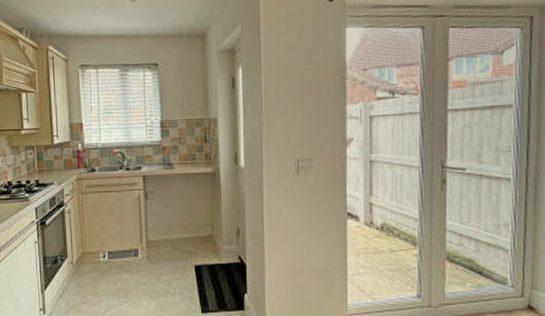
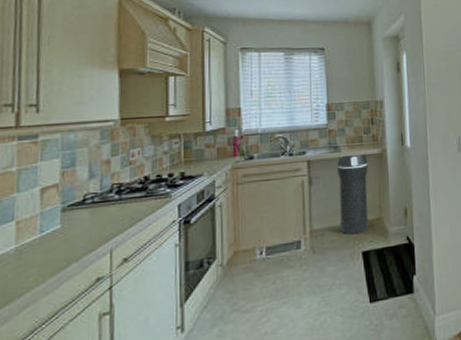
trash can: none [170,165,201,249] -> present [336,147,369,235]

